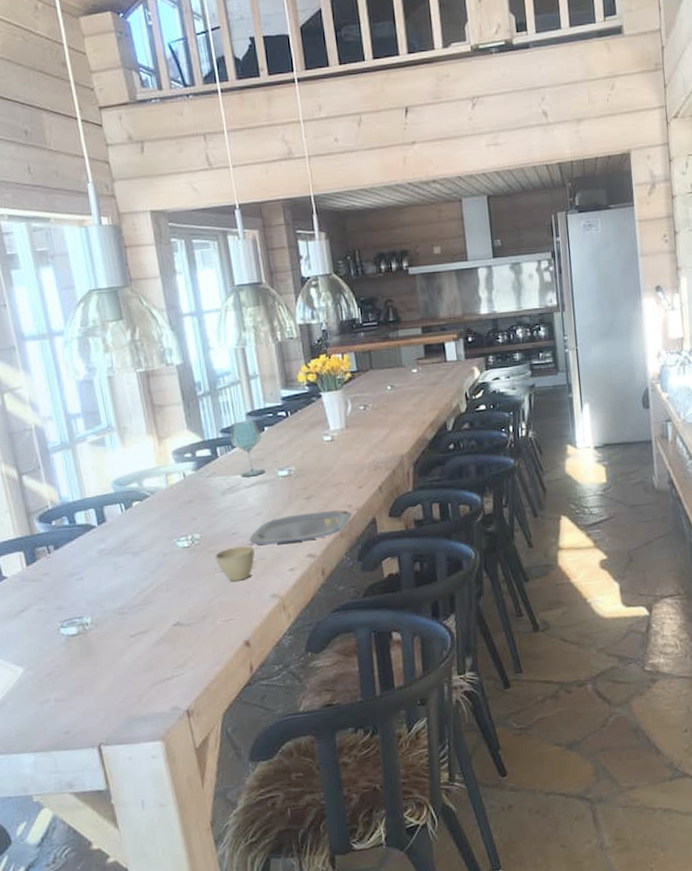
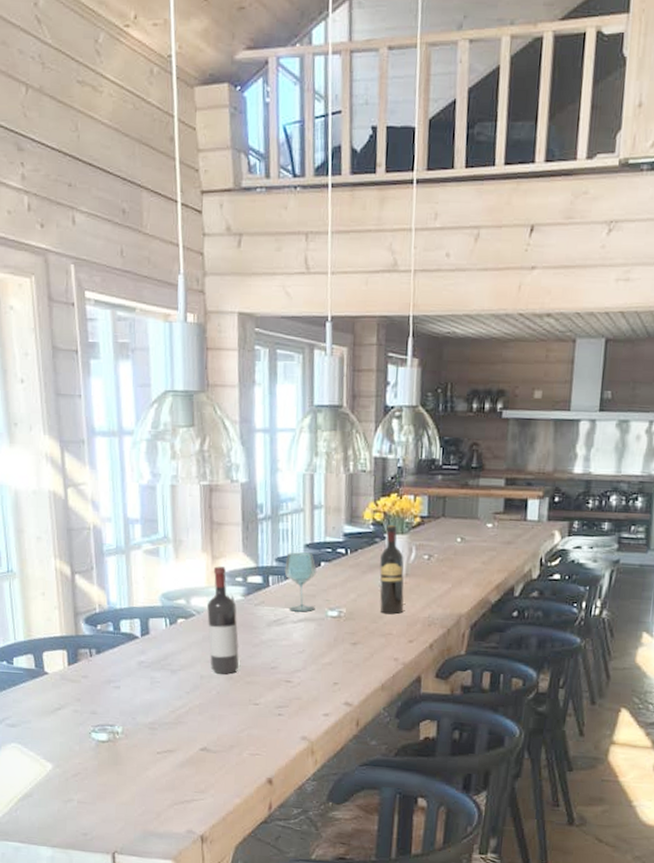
wine bottle: none [160,446,200,549] -> present [207,566,239,675]
cup: present [215,545,255,582] -> none [251,681,291,717]
plate: present [248,510,352,545] -> none [287,659,397,688]
wine bottle: none [318,383,349,466] -> present [379,525,404,615]

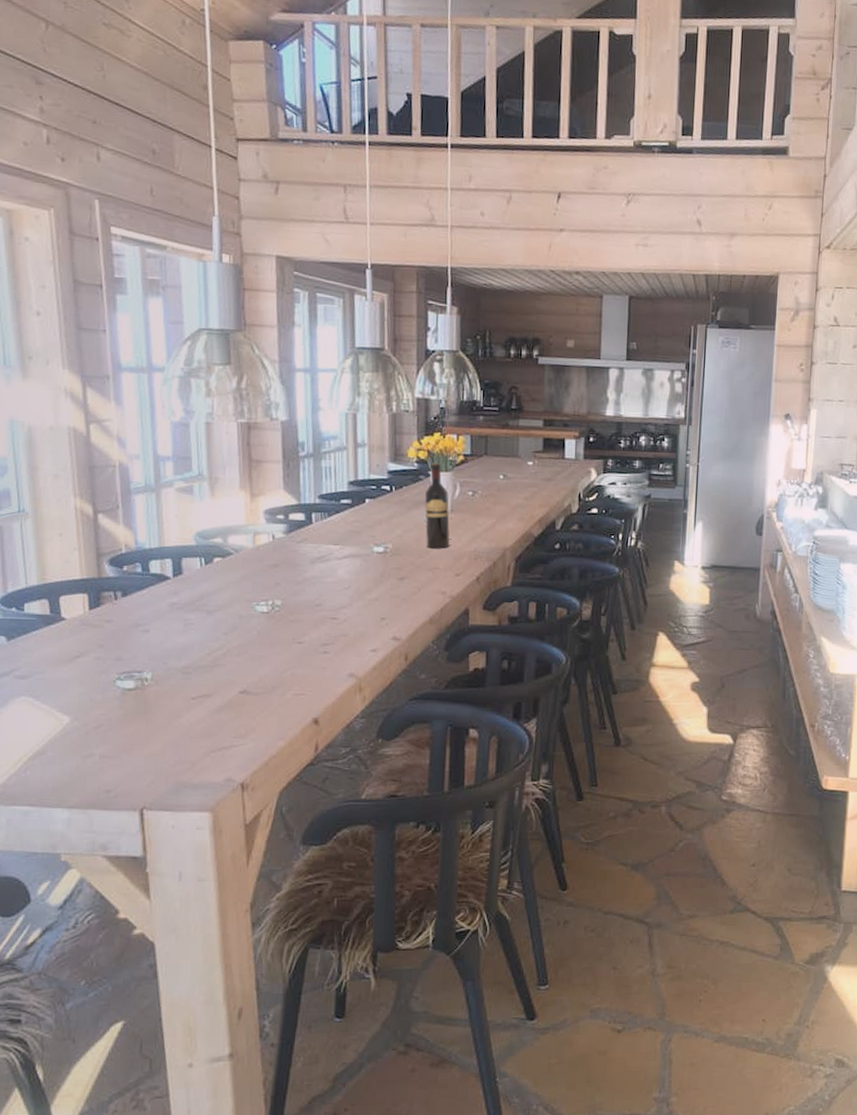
wine bottle: present [207,566,239,675] -> none [246,504,281,614]
wine glass: present [284,552,317,612] -> none [328,489,361,549]

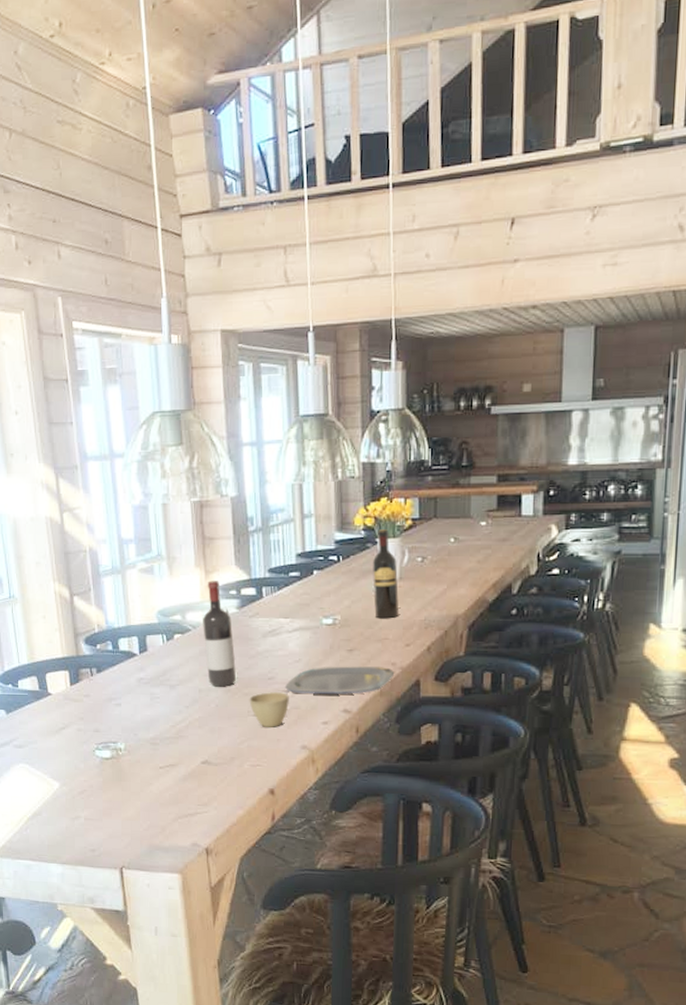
wine bottle: none [246,504,281,614] -> present [203,581,236,687]
cup: none [294,619,337,655] -> present [249,692,289,728]
plate: none [332,594,445,623] -> present [284,666,395,695]

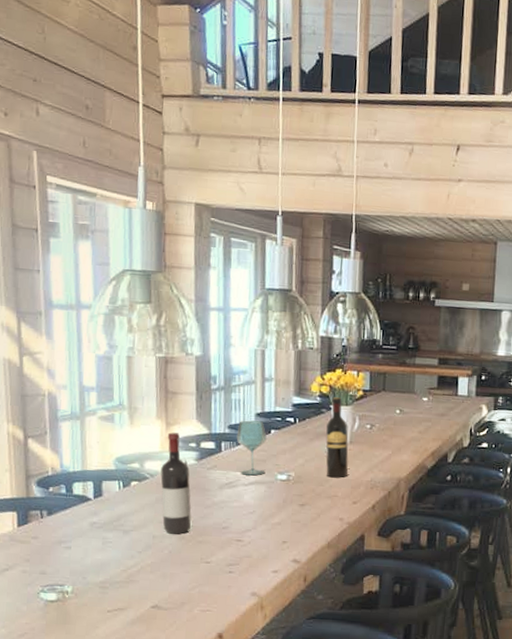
cup: present [249,692,289,728] -> none [202,541,242,575]
wine glass: none [277,562,309,621] -> present [236,420,267,476]
plate: present [284,666,395,695] -> none [238,519,342,546]

